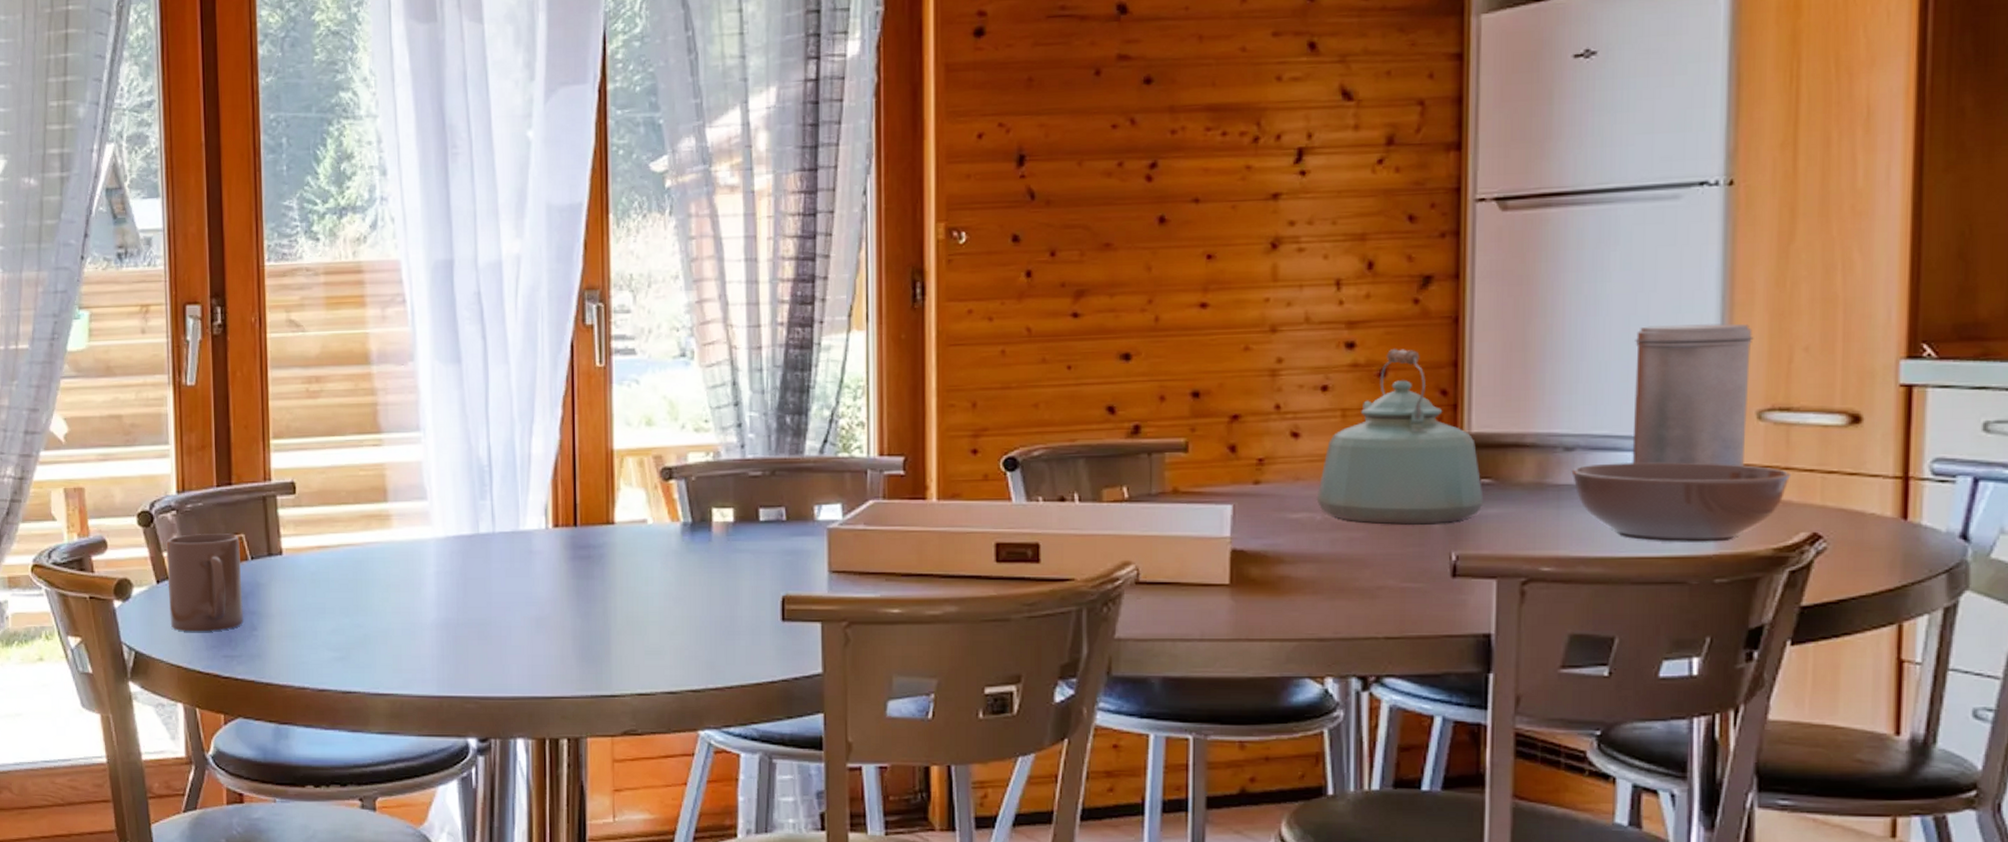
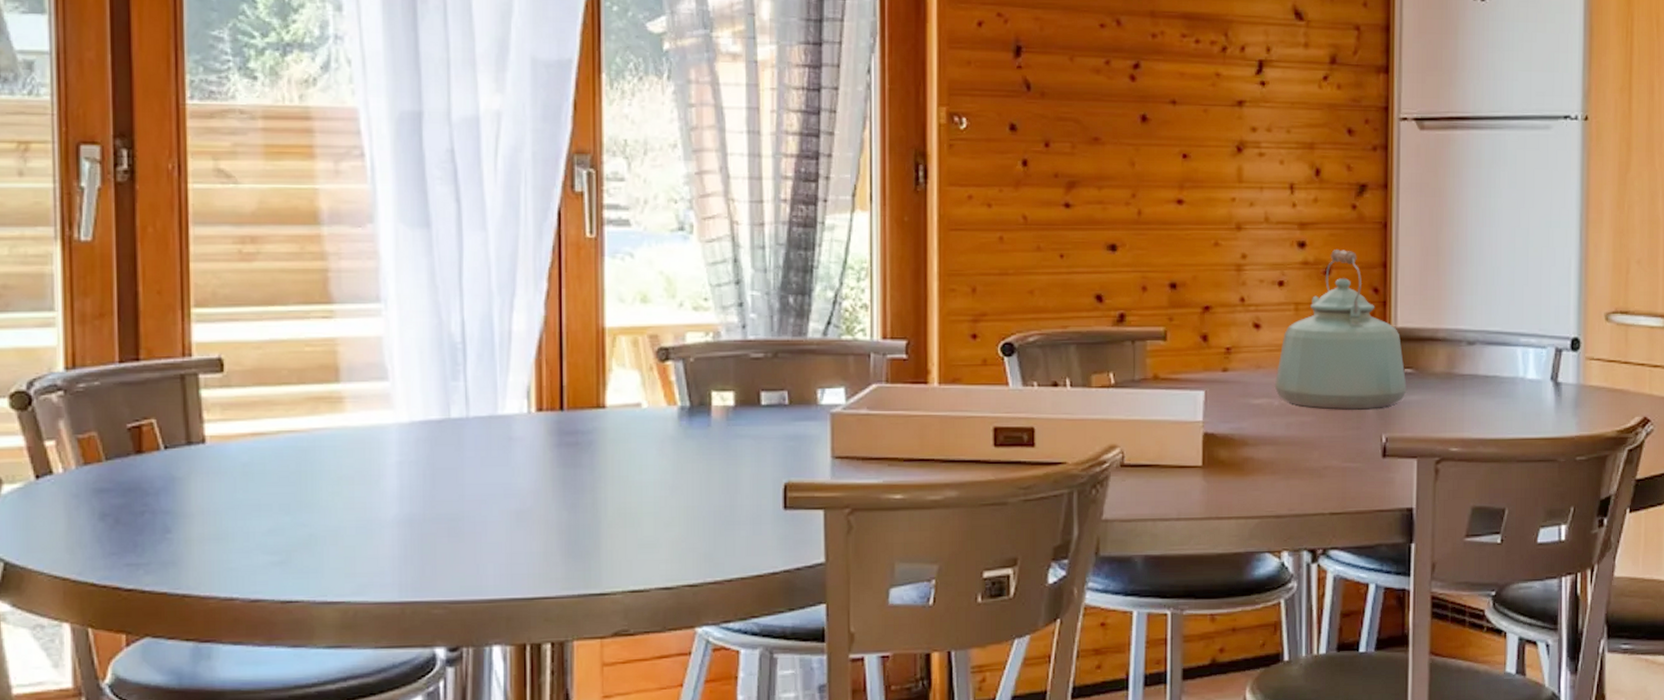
mug: present [166,533,243,632] -> none [49,418,153,537]
bowl: present [1571,462,1792,542] -> none [1473,356,1629,425]
canister: present [1632,323,1754,467] -> none [1517,238,1603,360]

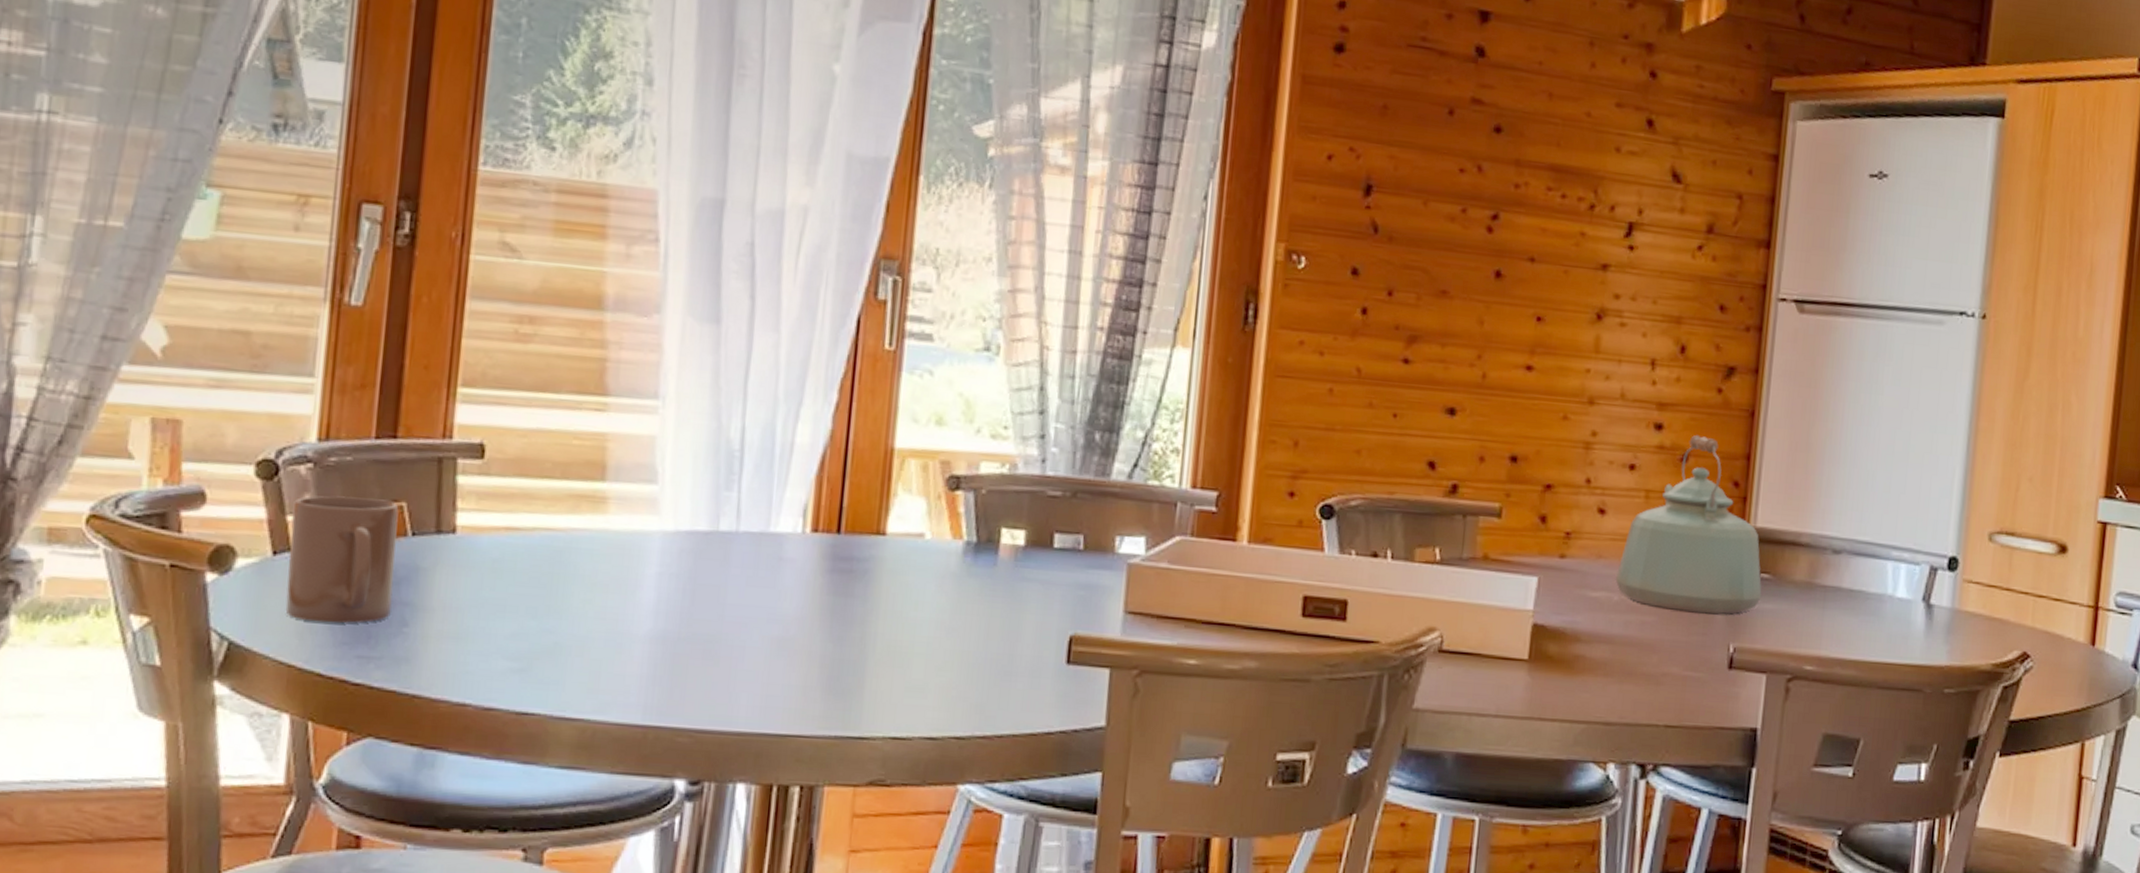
mug: none [49,418,153,537] -> present [285,495,399,623]

